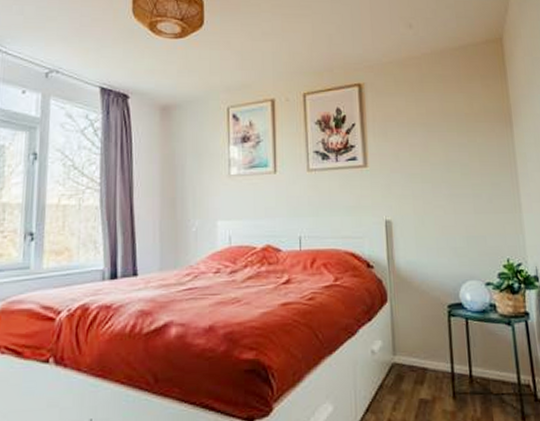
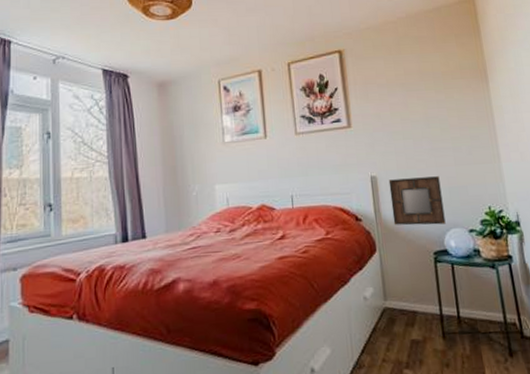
home mirror: none [404,224,462,276] -> present [388,176,446,226]

